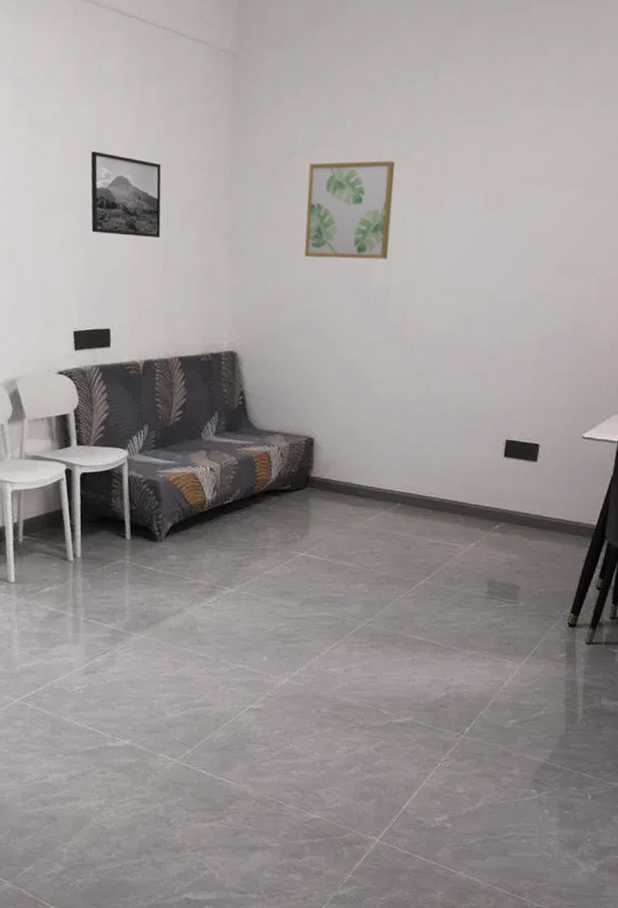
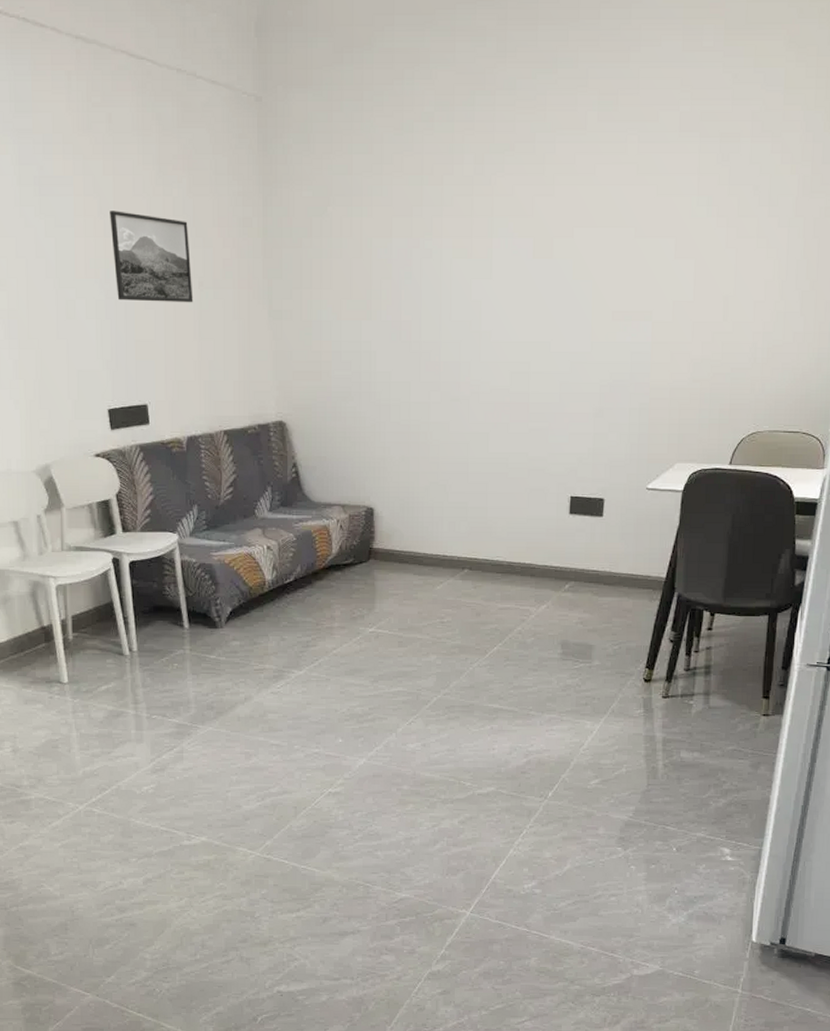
wall art: present [304,161,396,260] -> none [347,208,438,315]

